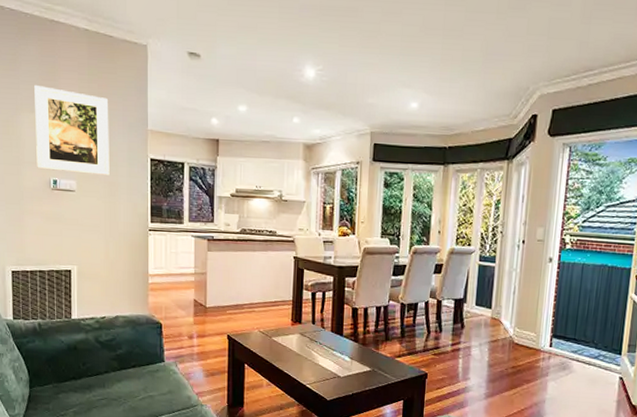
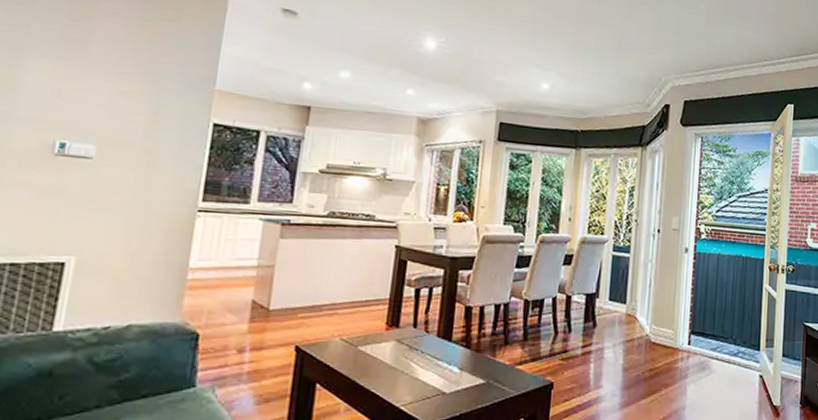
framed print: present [34,84,110,175] -> none [36,24,164,141]

